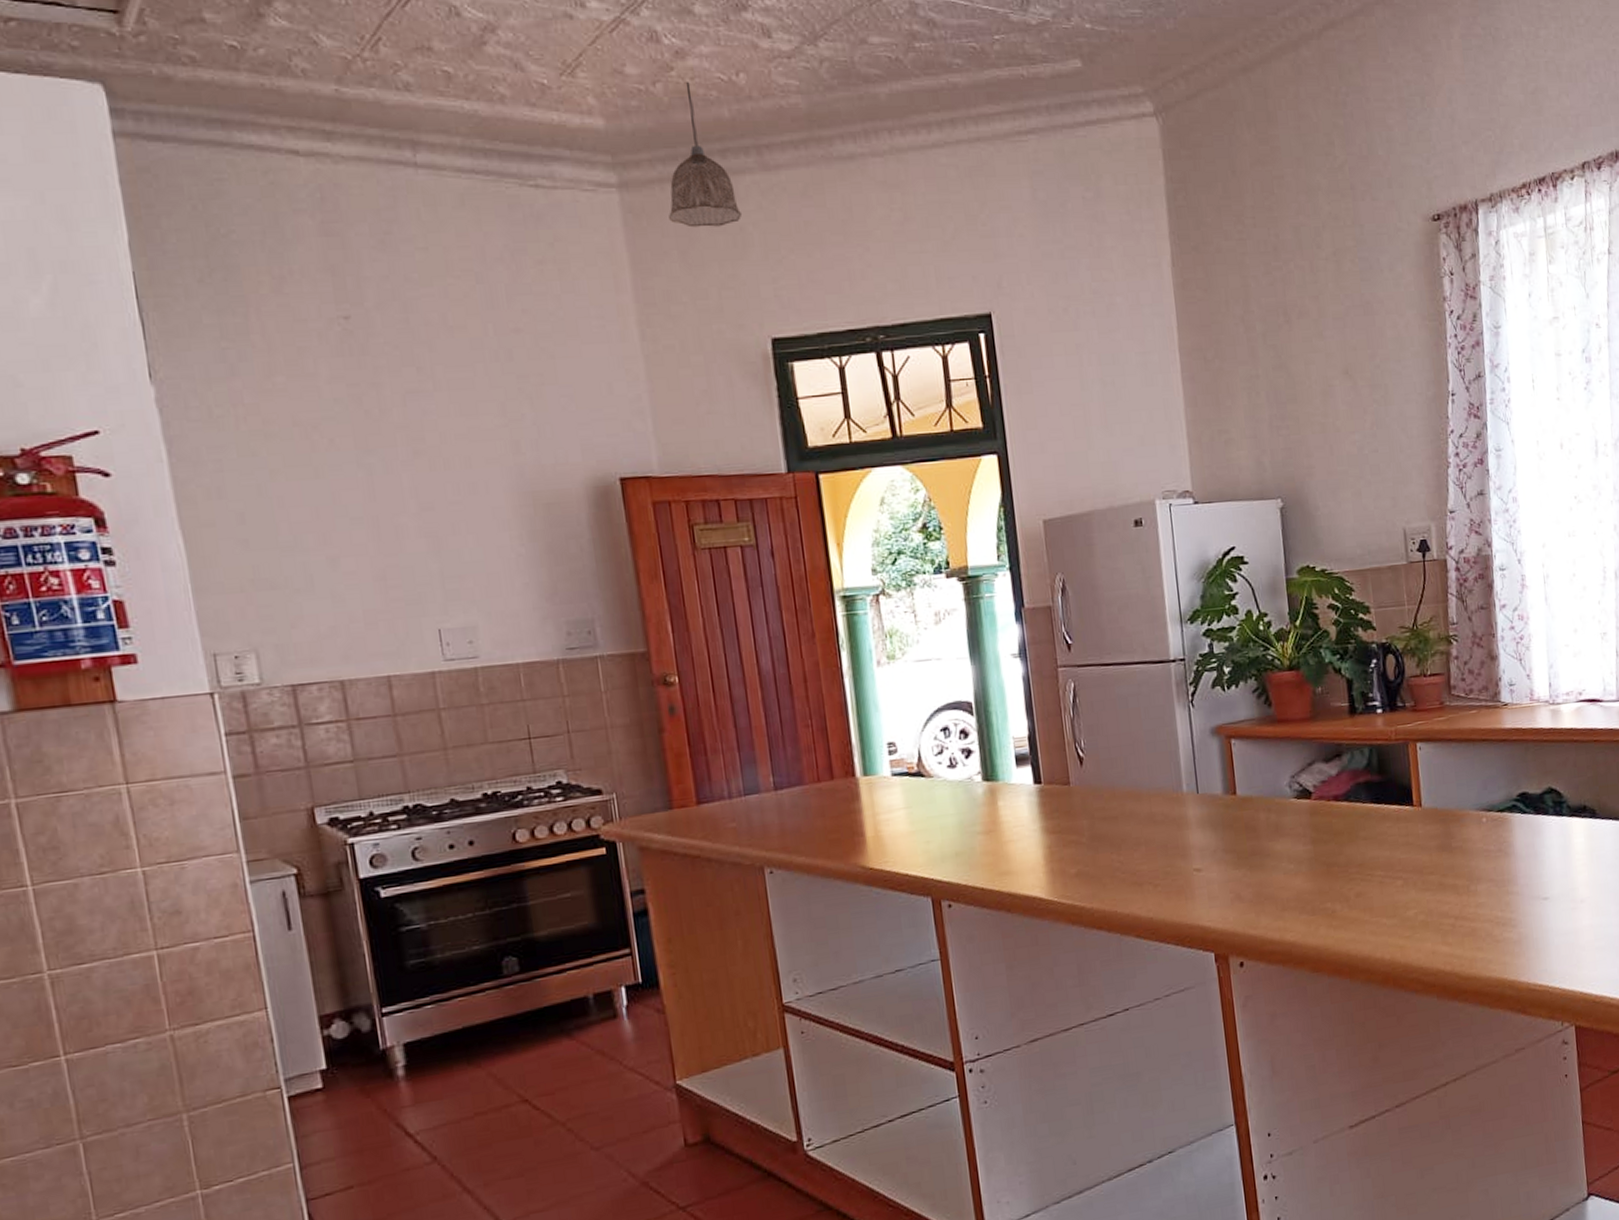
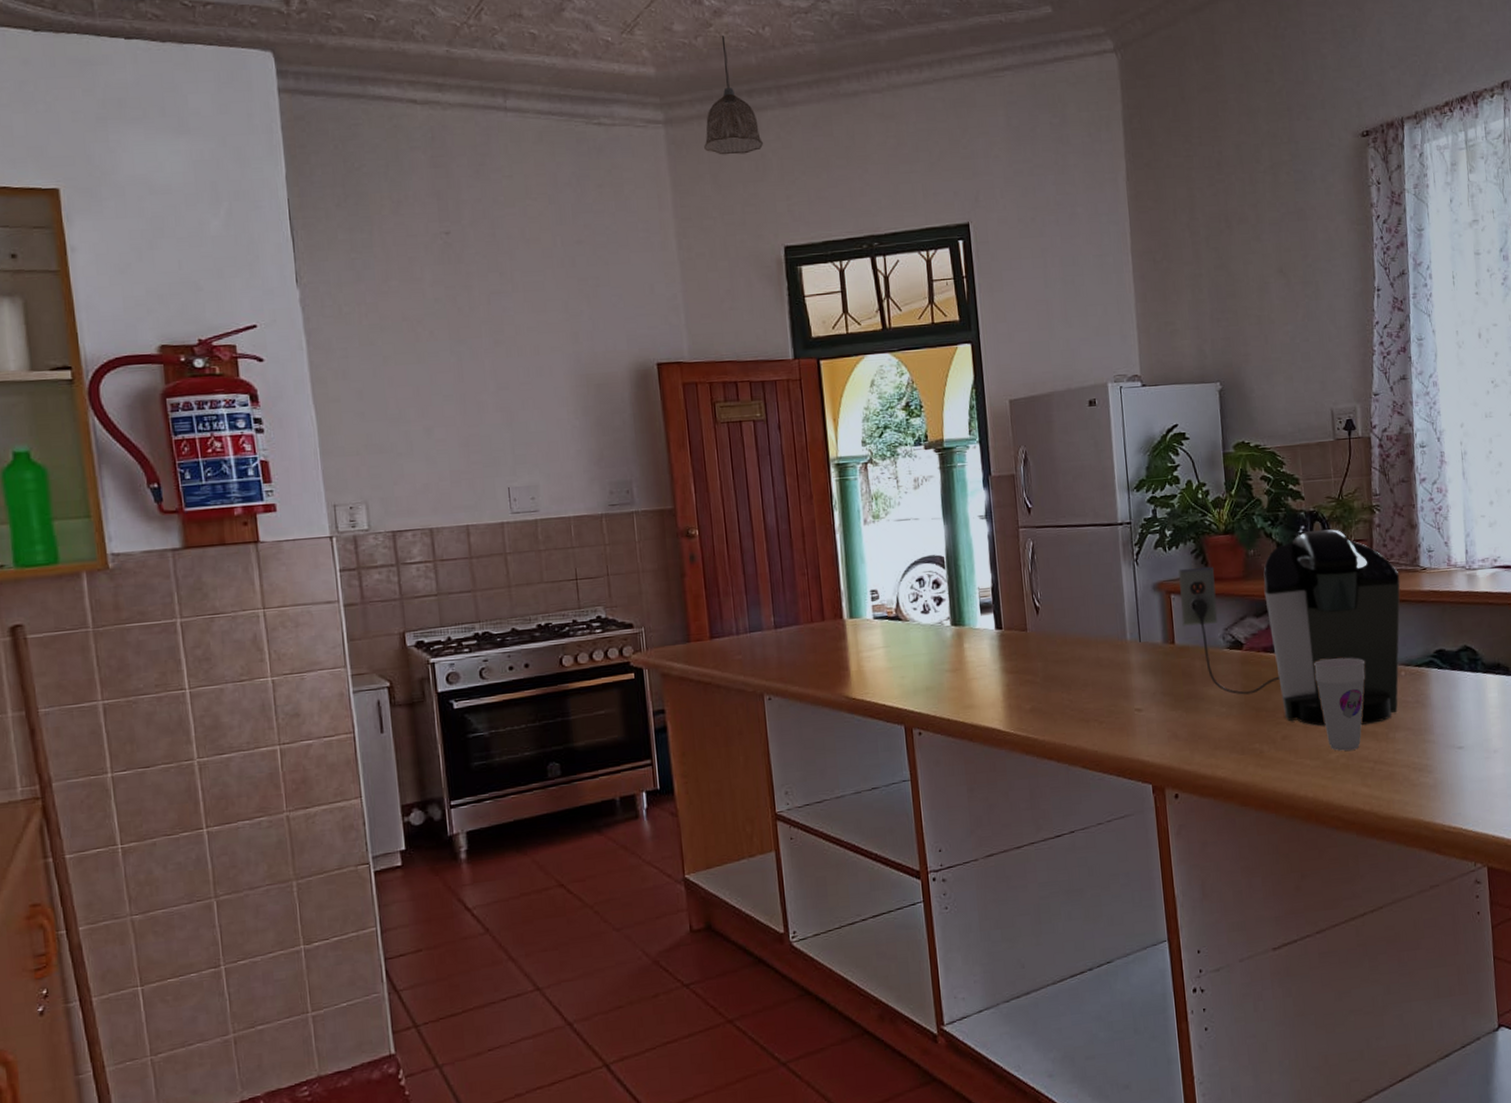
coffee maker: none [1239,662,1481,881] -> present [1178,529,1401,726]
cup: none [1389,804,1445,907] -> present [1314,657,1366,751]

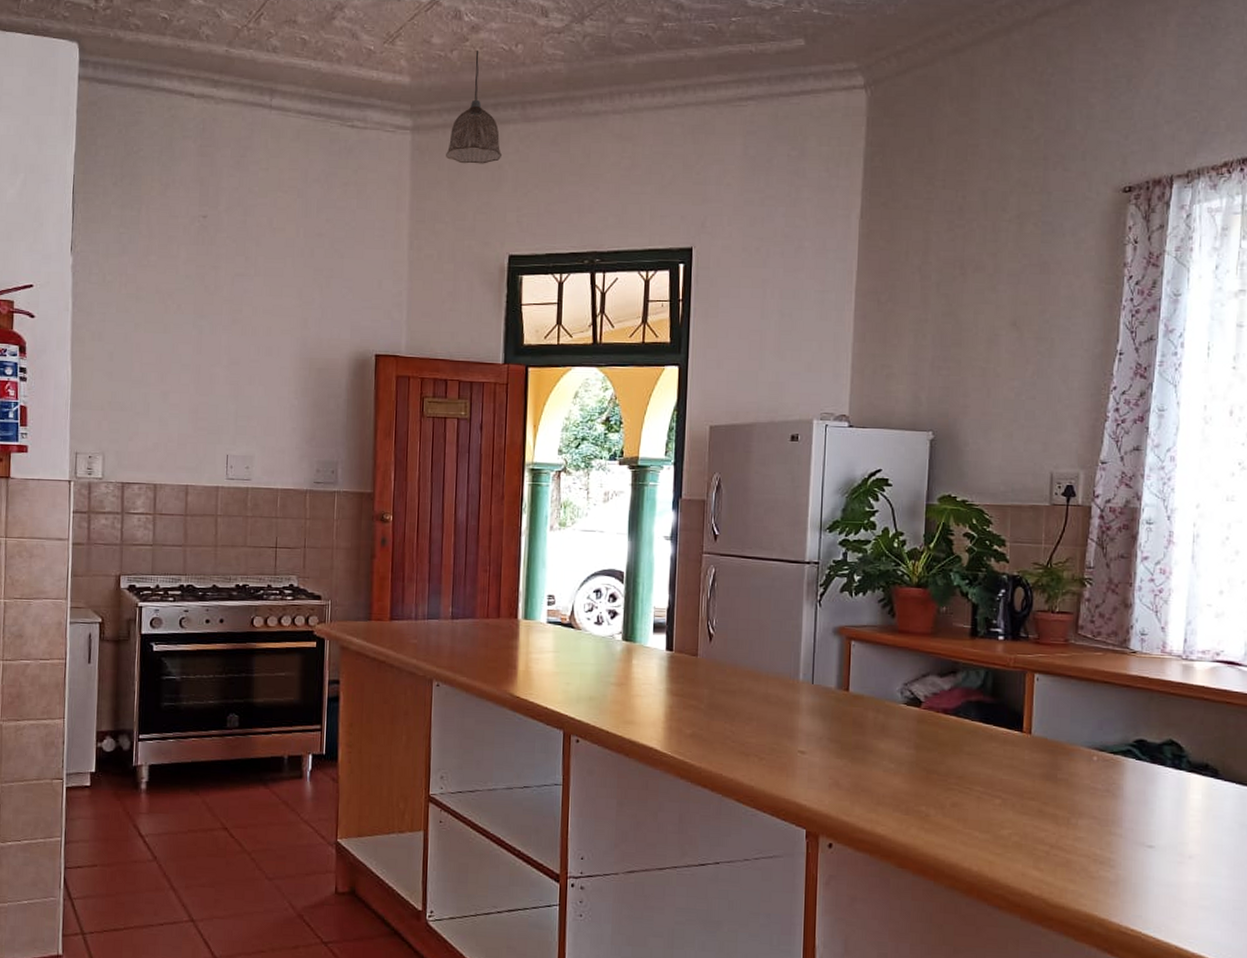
coffee maker: present [1178,529,1401,726] -> none [859,596,1105,806]
cup: present [1314,657,1366,751] -> none [996,731,1054,830]

